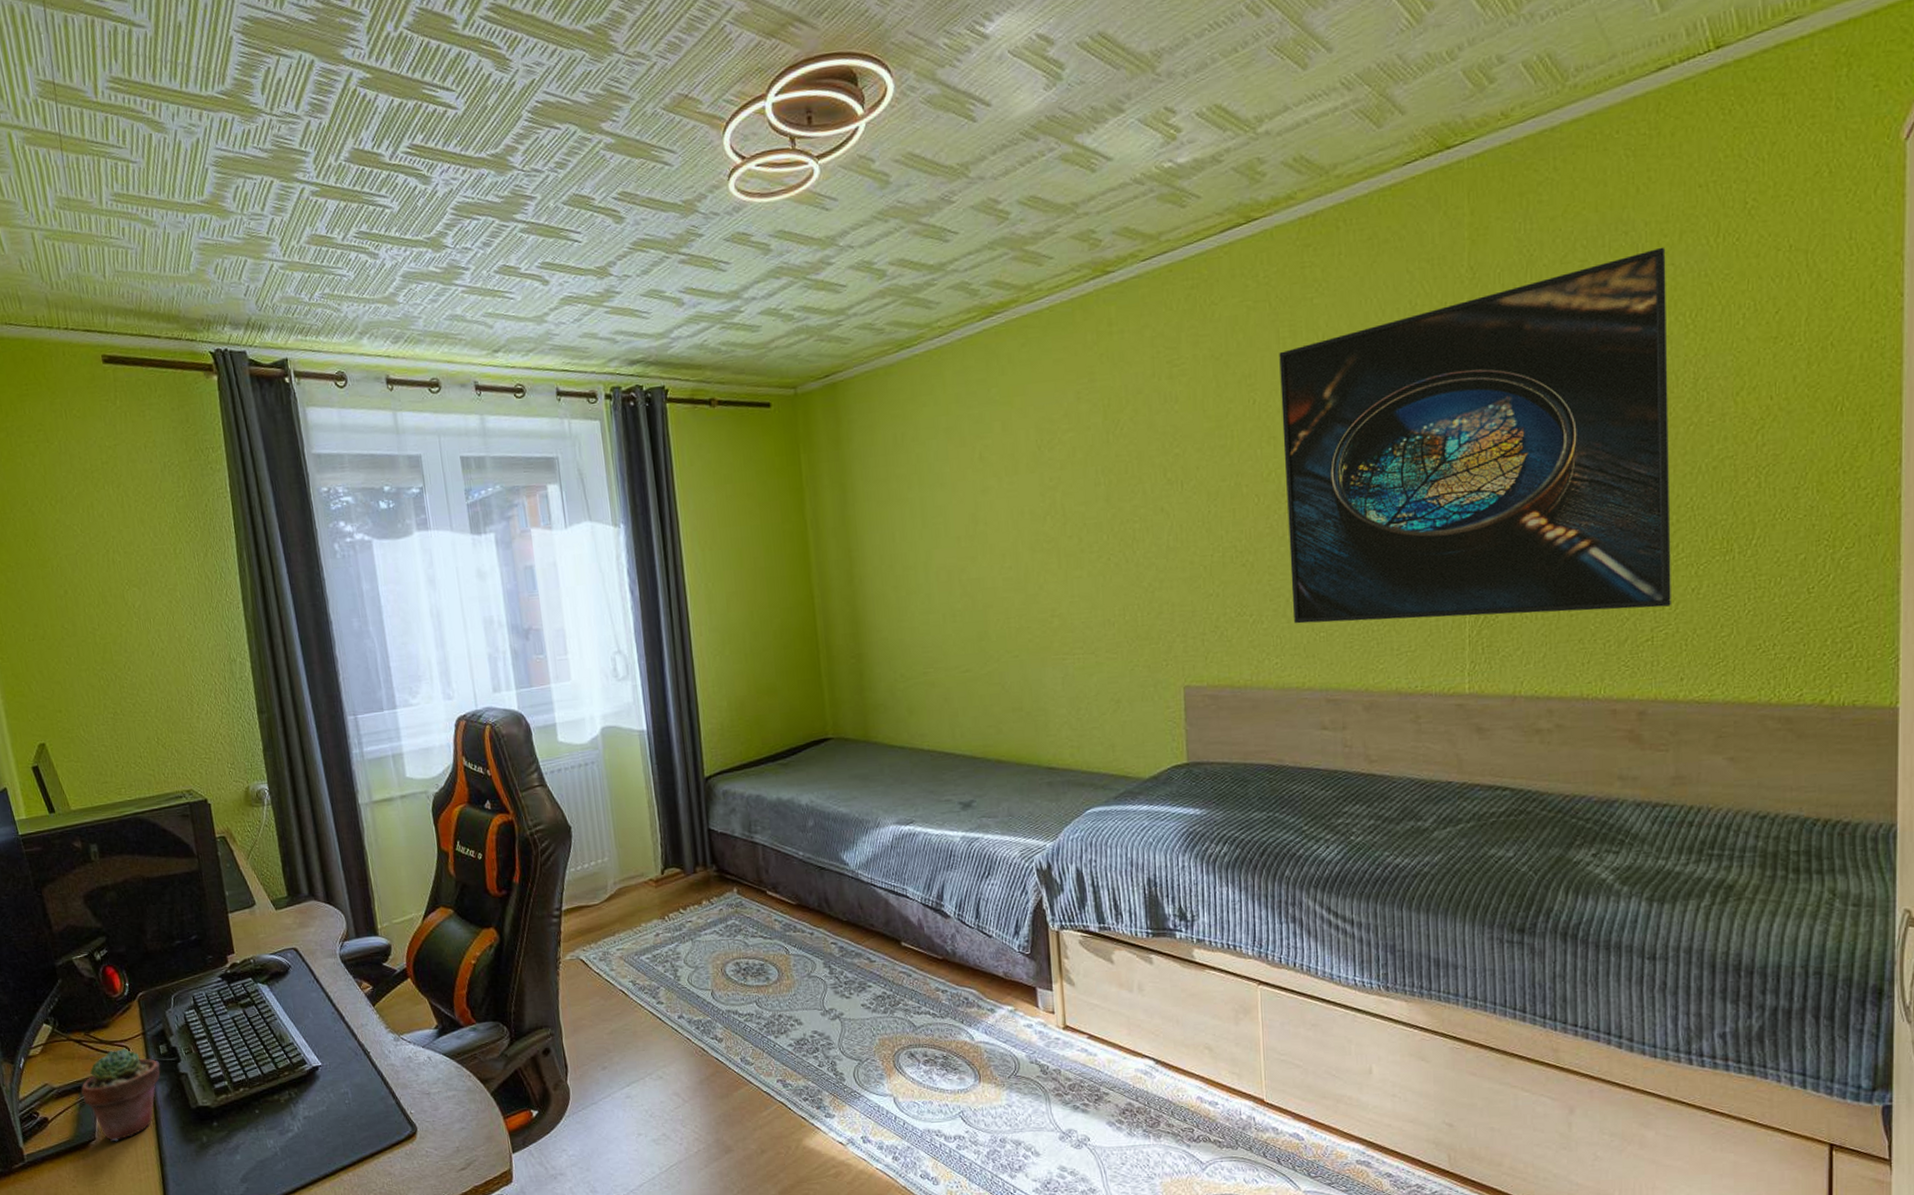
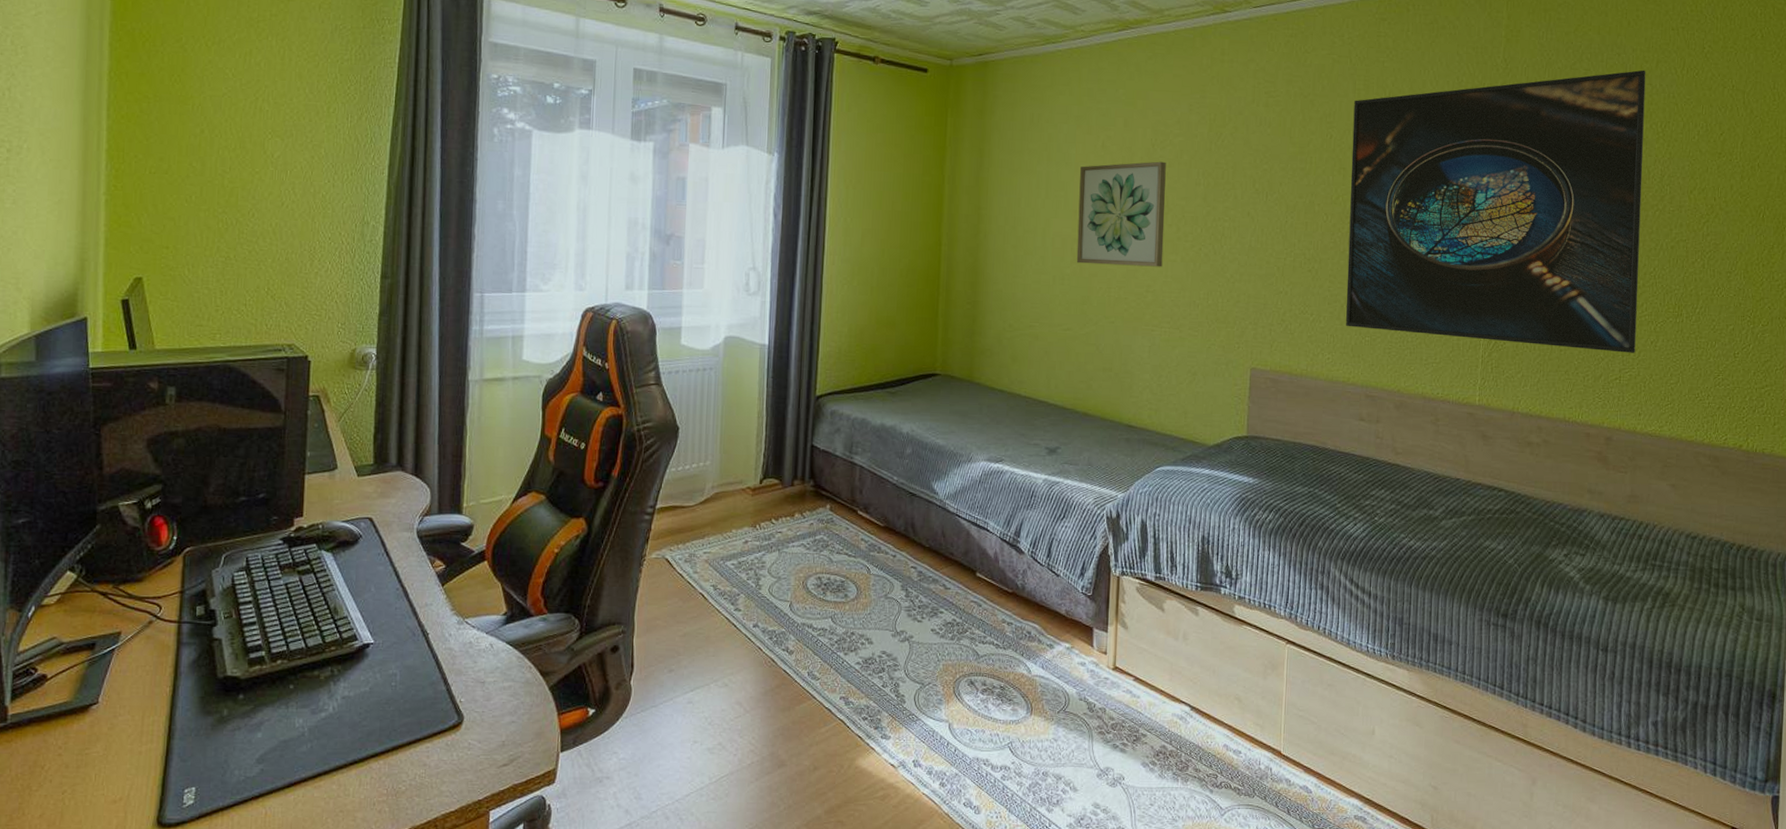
potted succulent: present [81,1048,161,1142] -> none [94,605,193,708]
wall art: none [958,464,1067,596] -> present [1076,161,1166,267]

